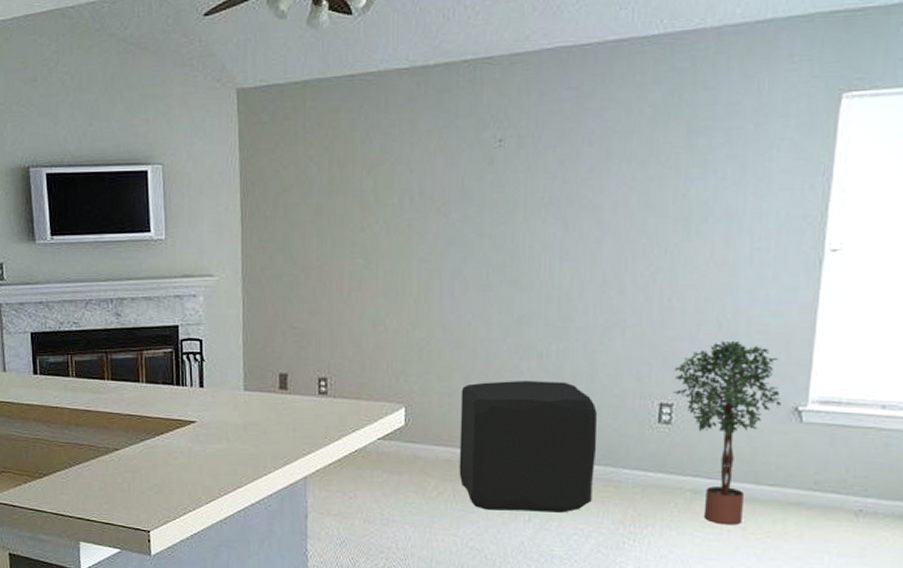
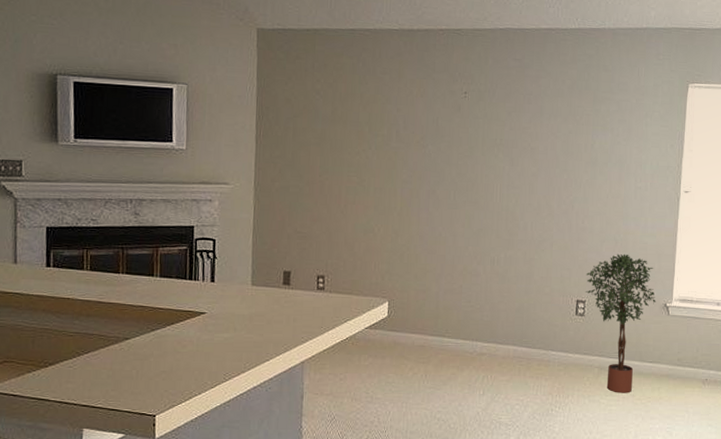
pouf: present [459,380,597,513] -> none [430,280,533,387]

